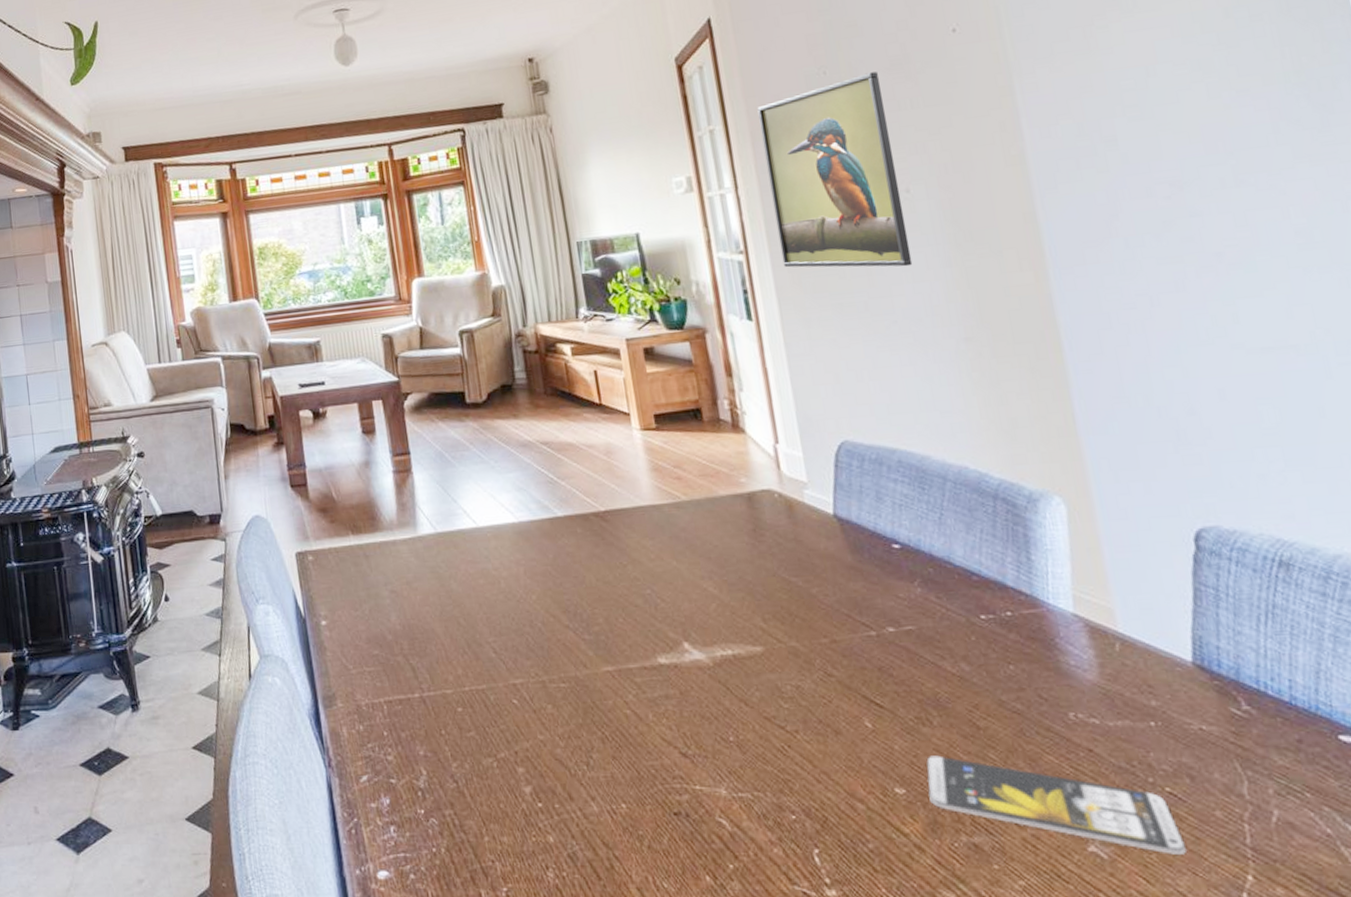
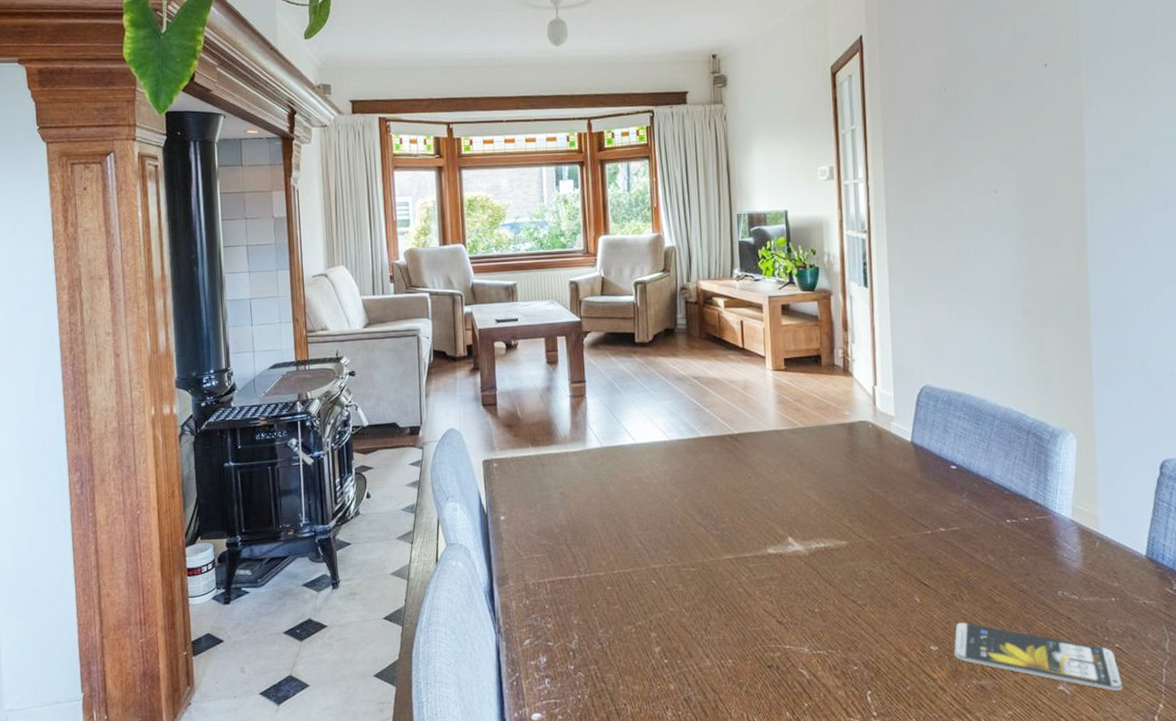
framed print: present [757,72,913,268] -> none [891,93,992,252]

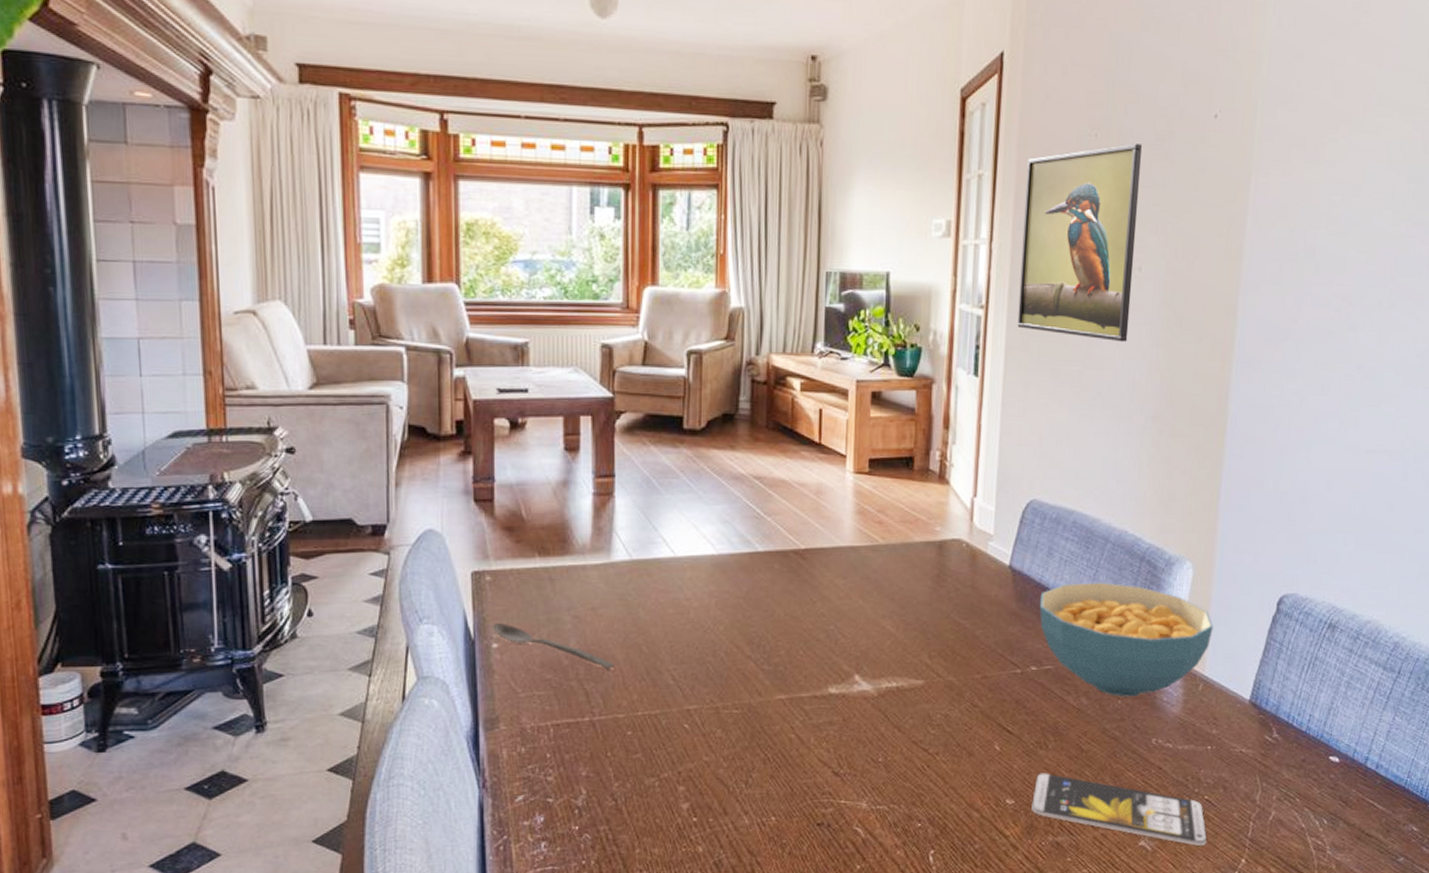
spoon: none [500,500,594,535] -> present [493,623,614,669]
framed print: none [891,93,992,252] -> present [1017,143,1143,342]
cereal bowl: none [941,453,1102,554] -> present [1039,582,1213,697]

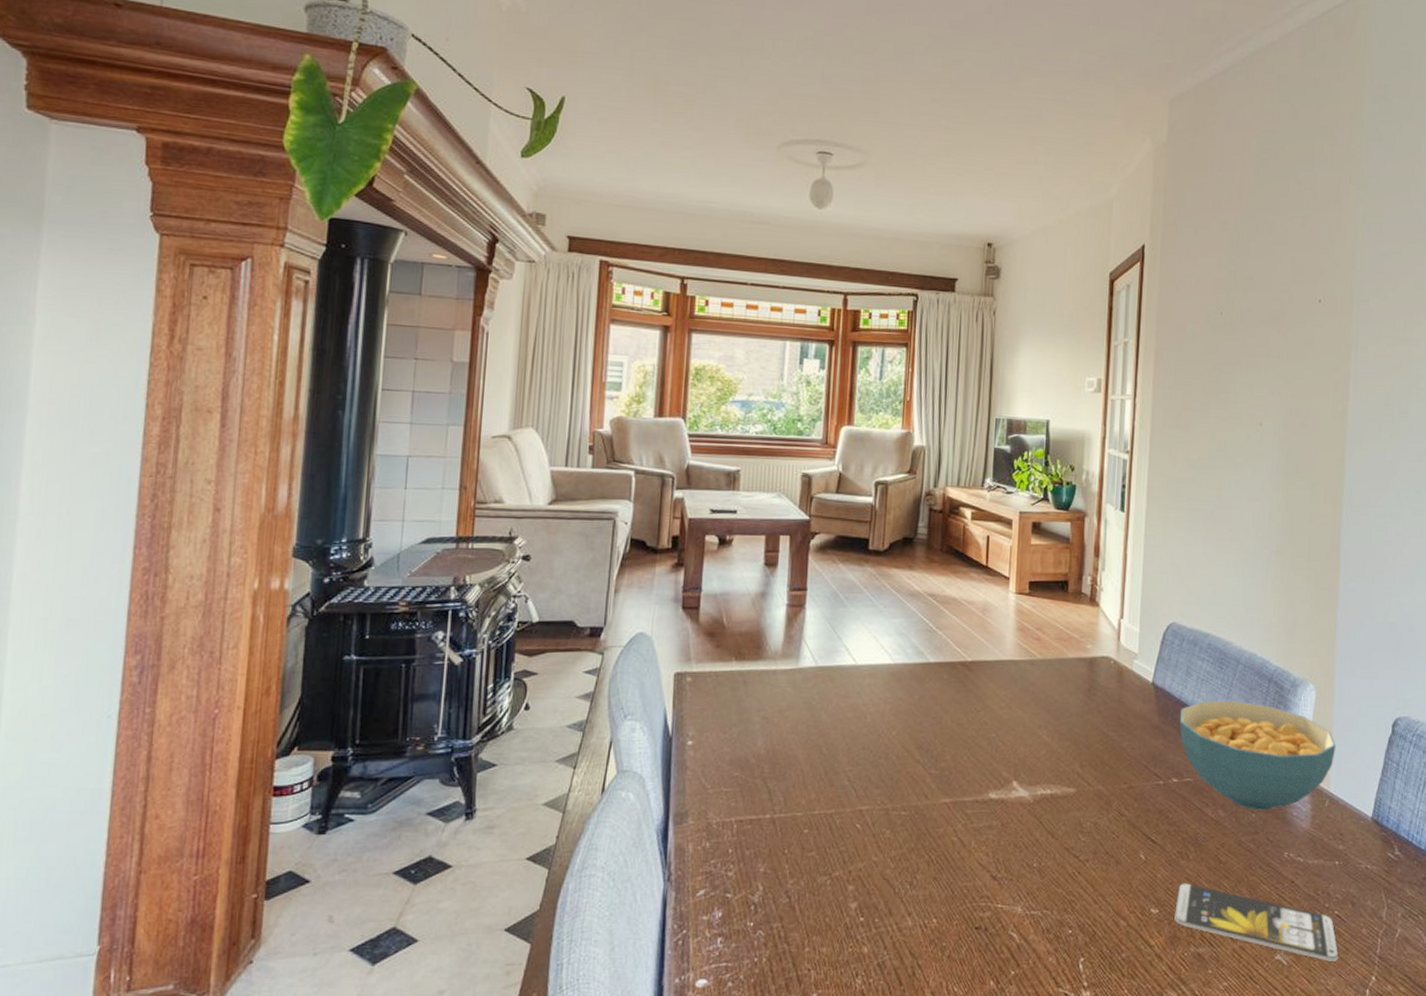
spoon: present [493,623,614,669] -> none [689,722,796,768]
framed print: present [1017,143,1143,342] -> none [1157,321,1260,486]

